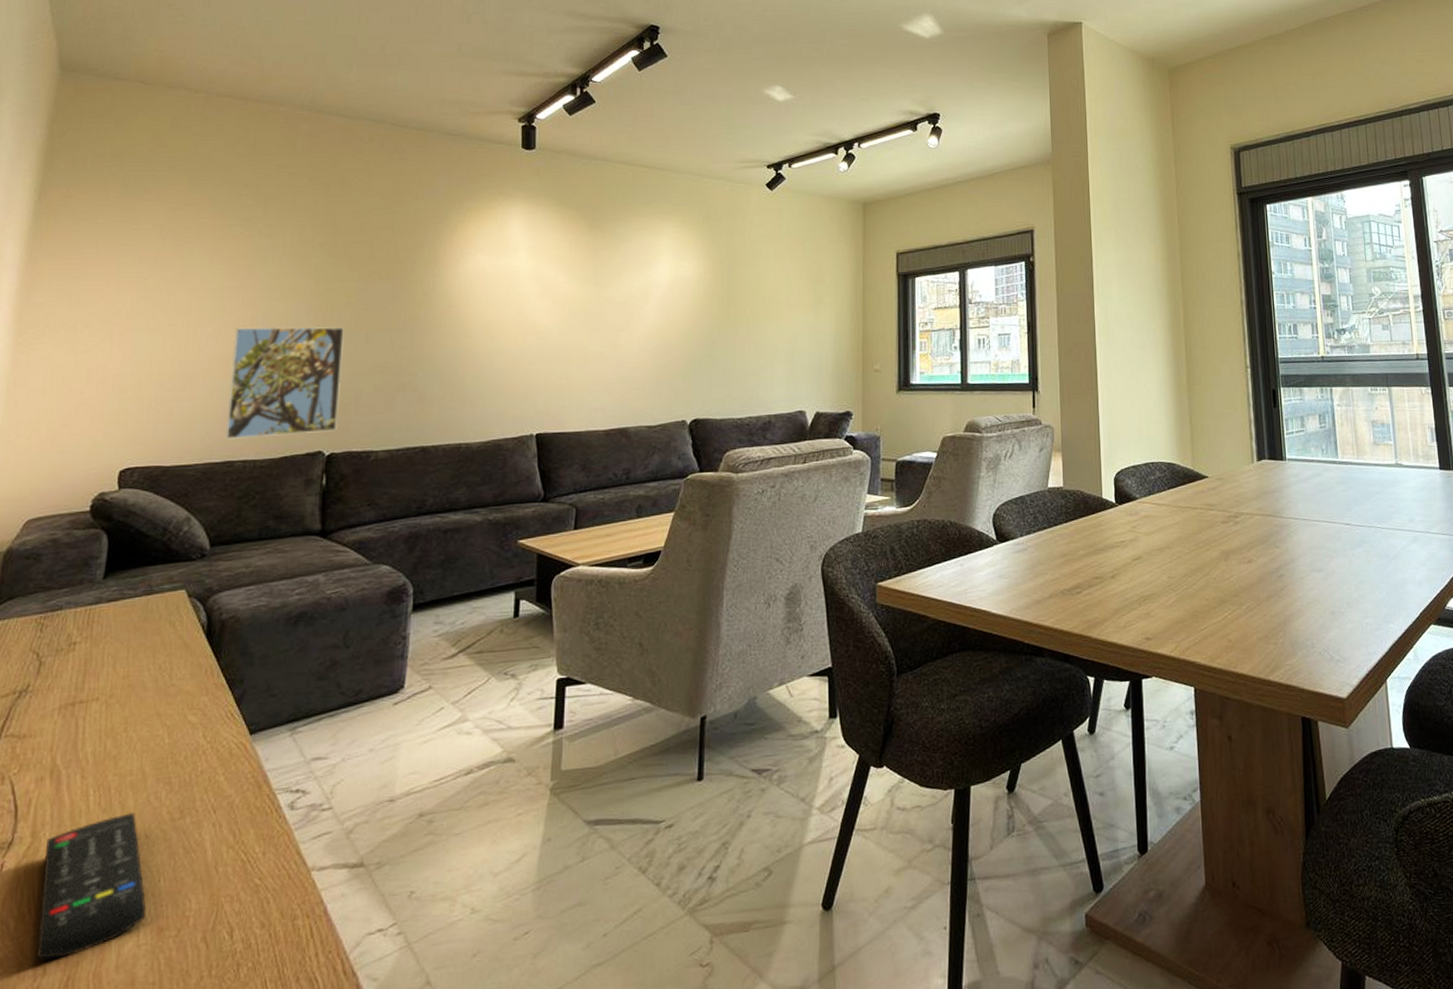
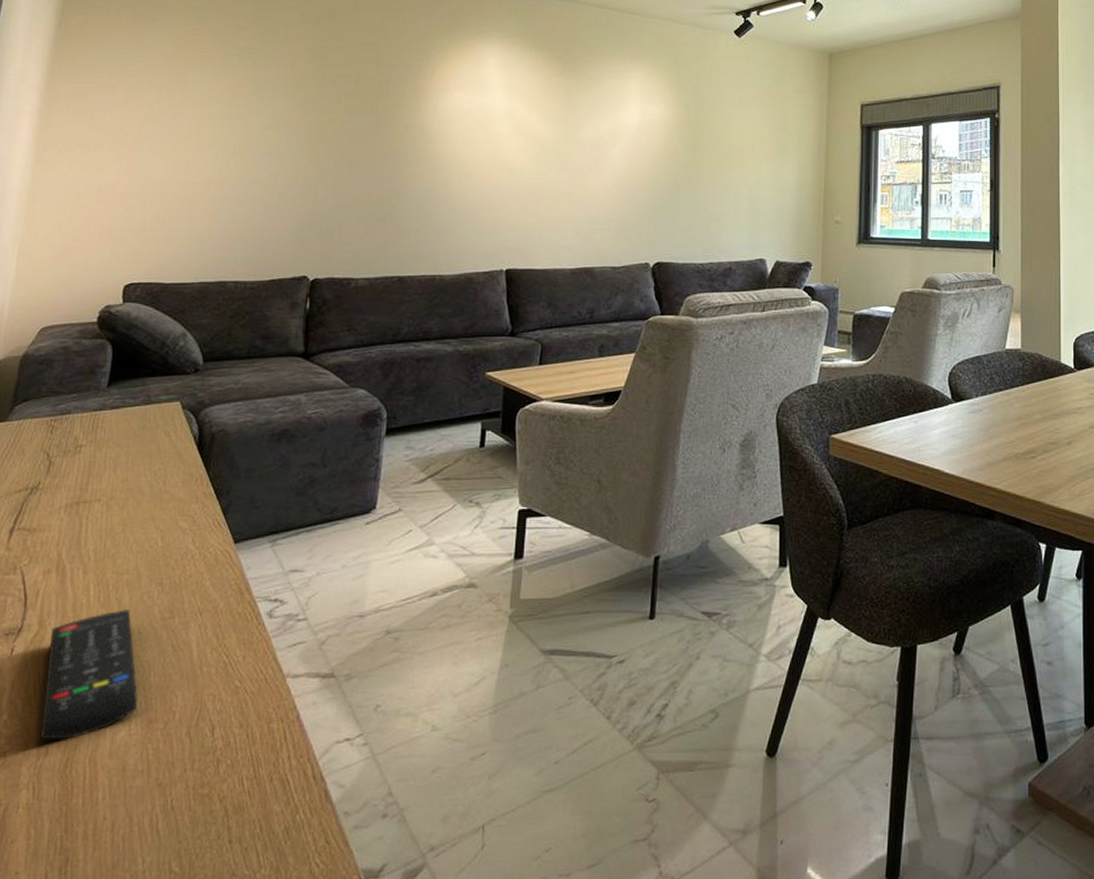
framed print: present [224,326,345,440] -> none [218,154,331,261]

